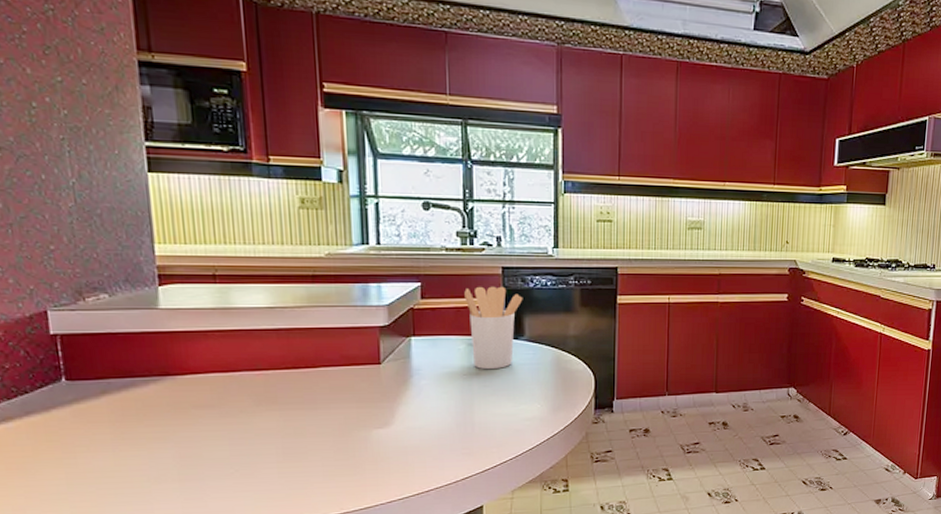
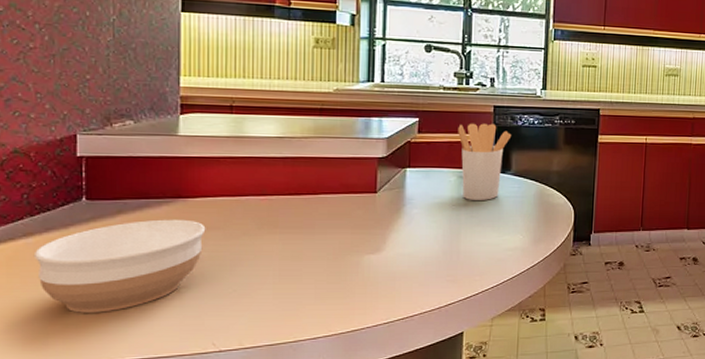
bowl: none [15,398,200,499] -> present [33,219,206,313]

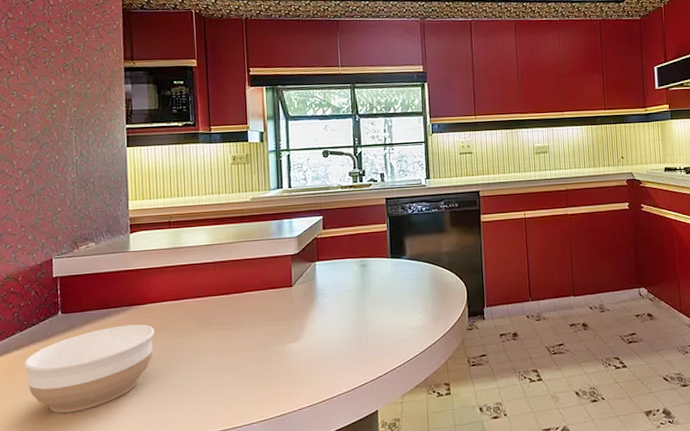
utensil holder: present [458,123,512,200] -> none [356,214,404,286]

